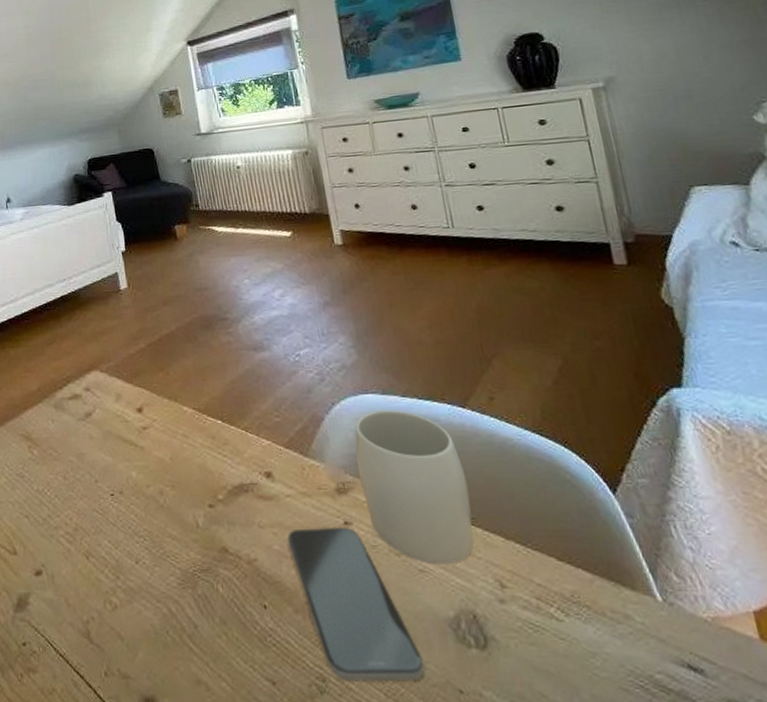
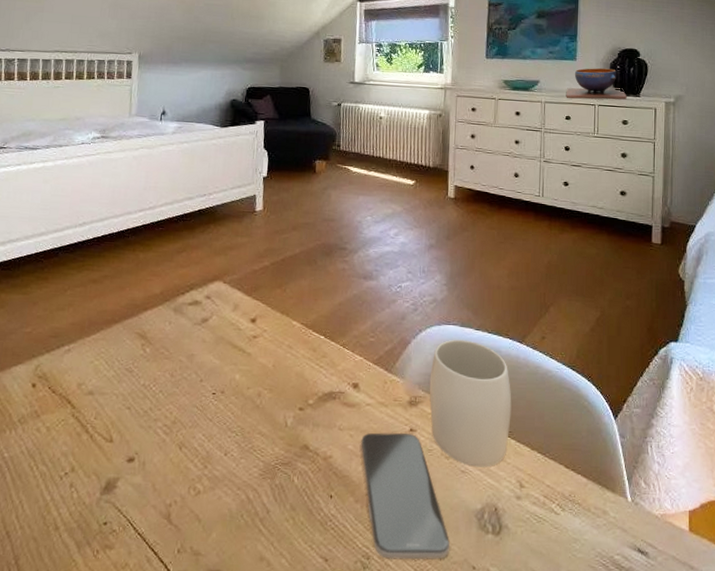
decorative bowl: none [456,61,539,108] -> present [566,68,627,100]

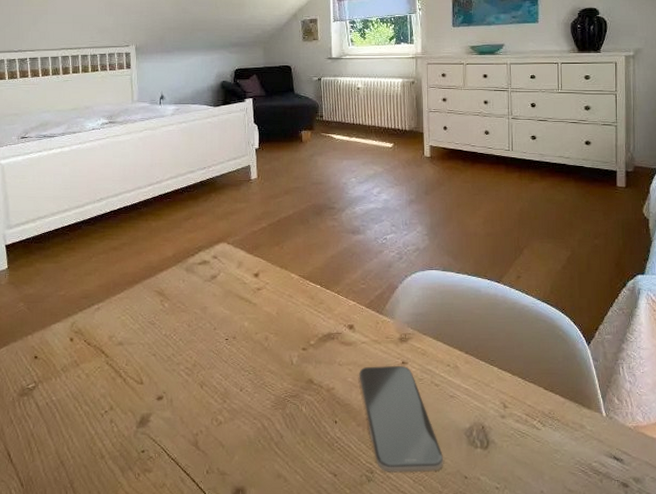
mug: present [429,339,512,467] -> none [417,282,493,392]
decorative bowl: present [566,68,627,100] -> none [530,28,588,59]

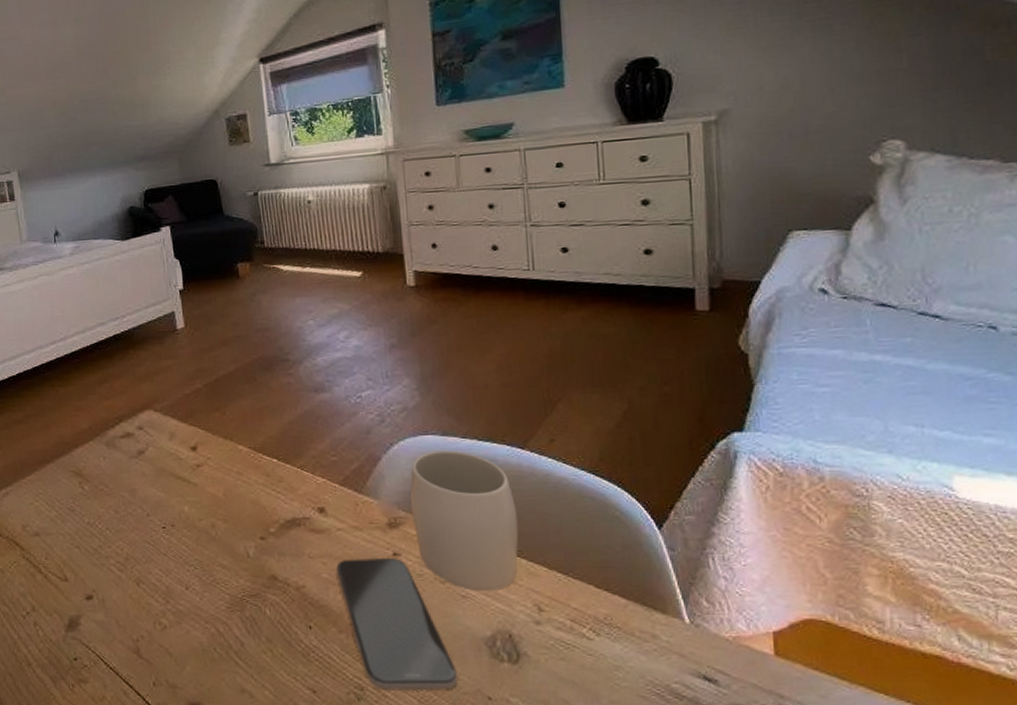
mug: none [417,282,493,392] -> present [409,450,519,591]

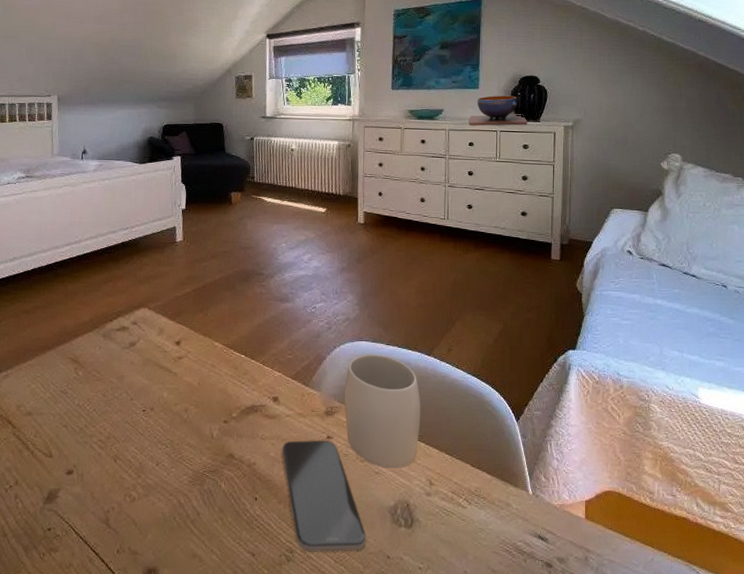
decorative bowl: none [553,89,644,141] -> present [469,95,527,126]

